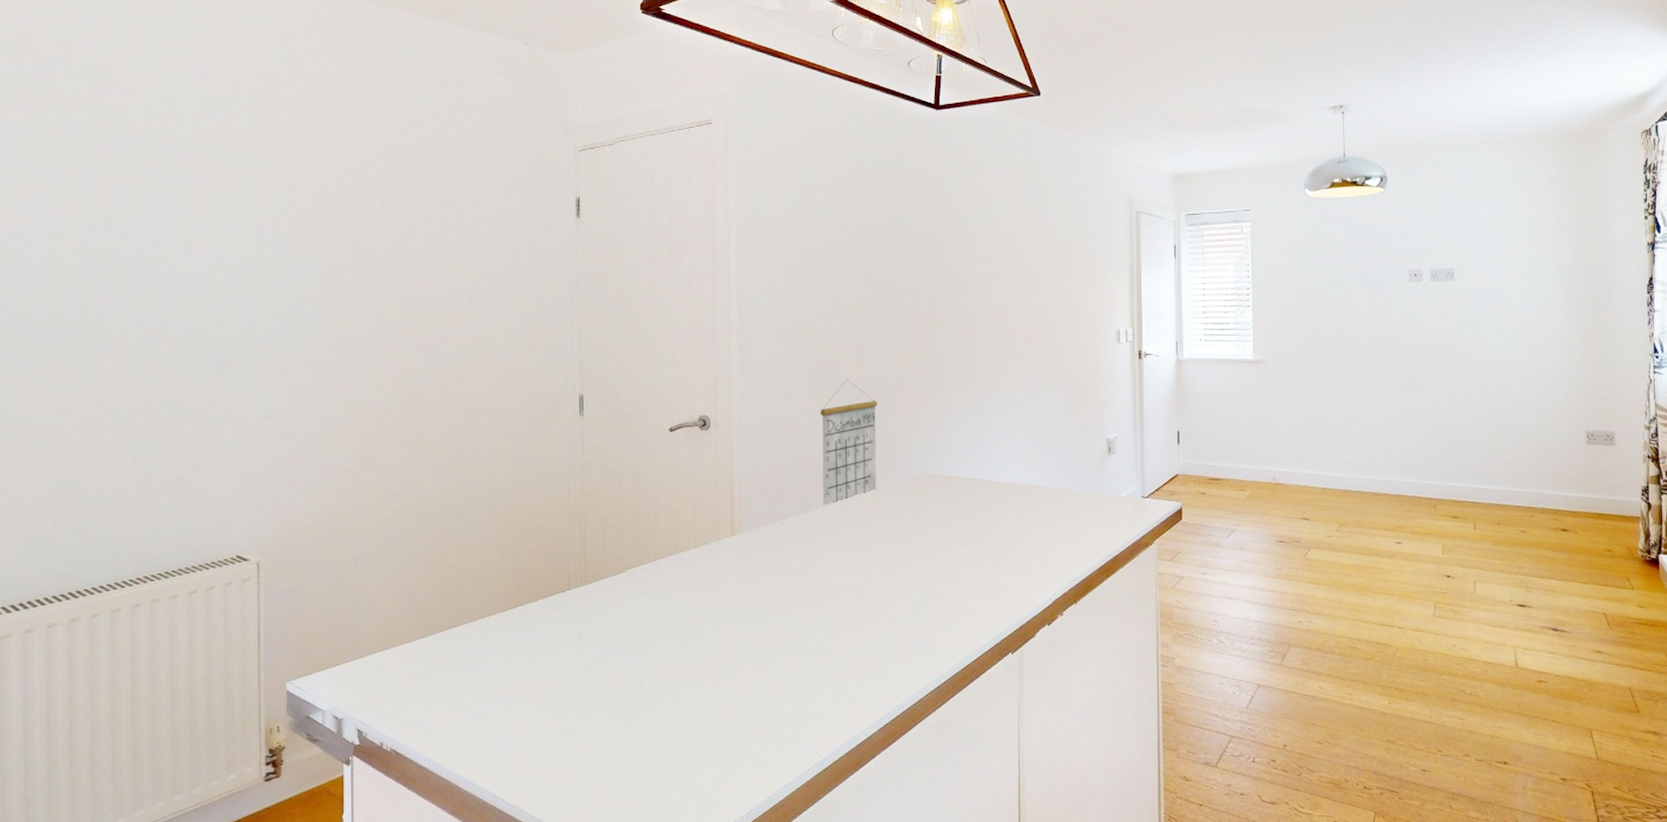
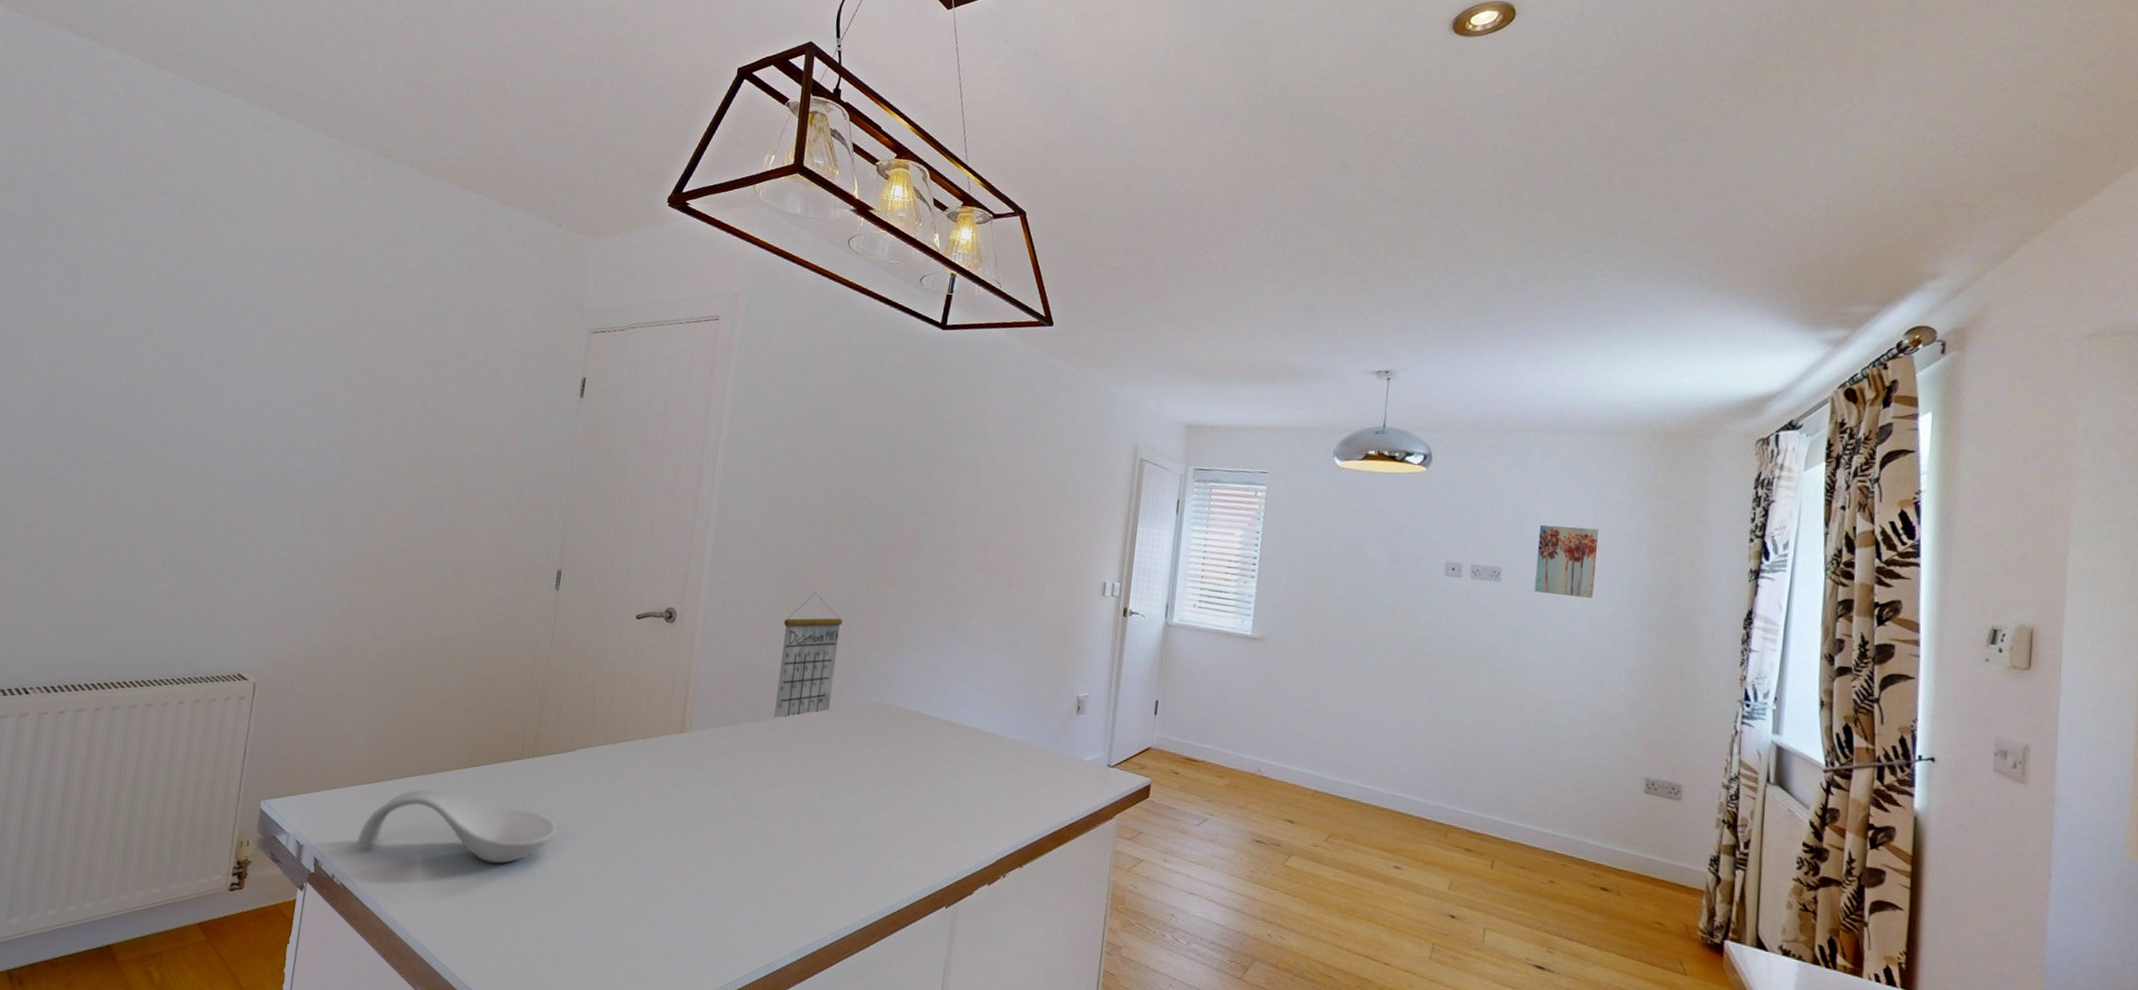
spoon rest: none [402,635,617,712] -> present [356,788,557,864]
wall art: none [1481,224,1530,285] -> present [1534,524,1599,598]

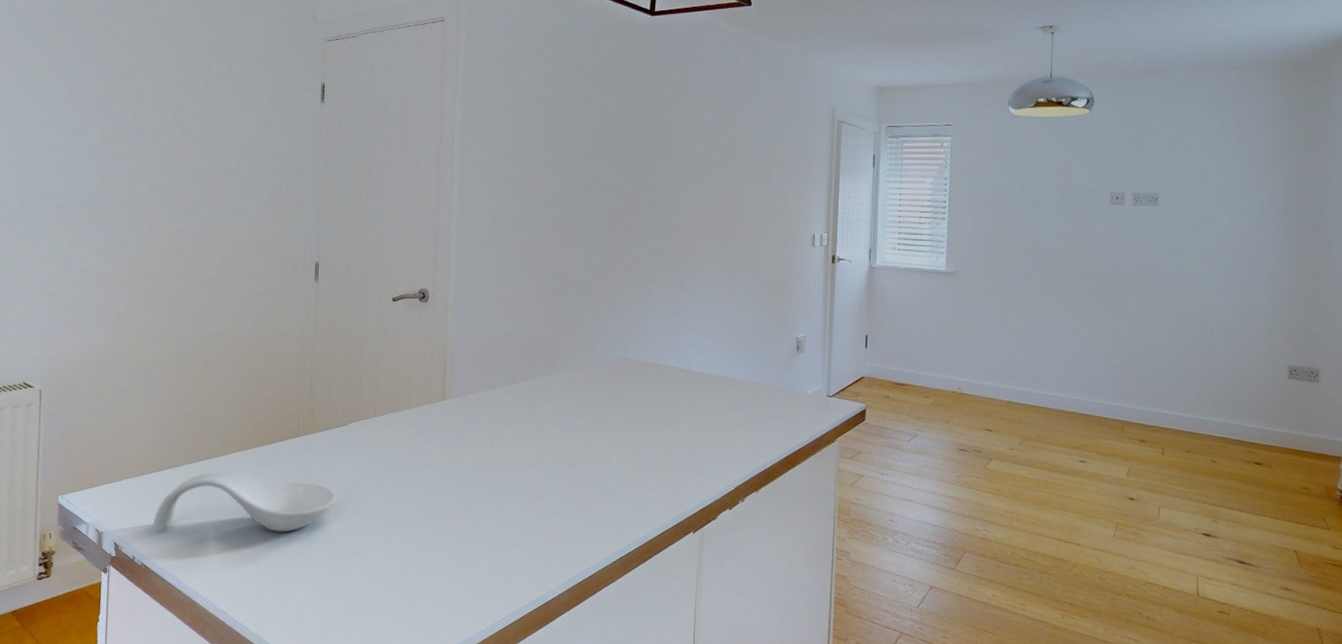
calendar: present [774,592,843,718] -> none [526,264,581,380]
wall art: present [1534,524,1599,598] -> none [1187,152,1241,214]

